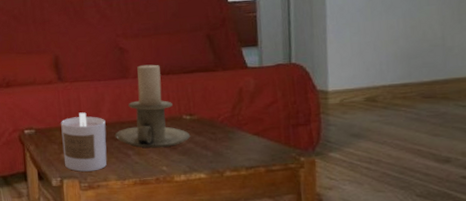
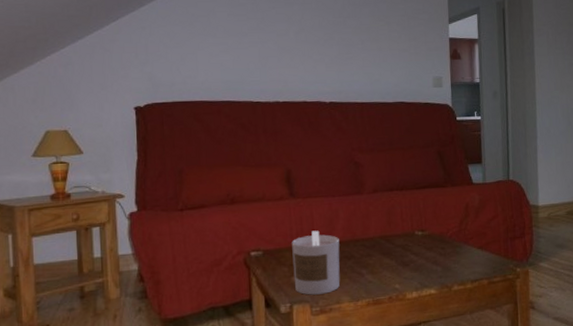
candle holder: present [114,64,191,148] -> none [348,180,422,266]

